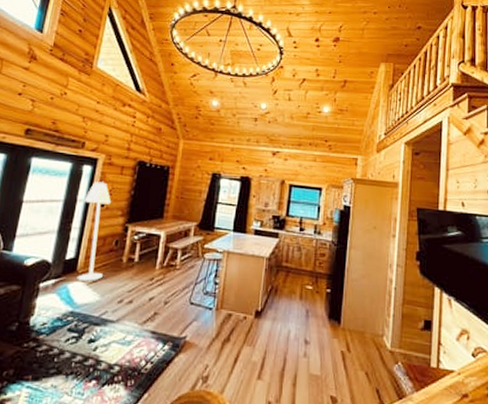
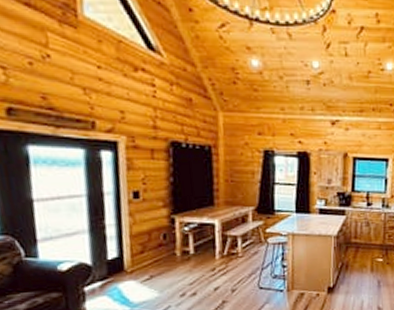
floor lamp: present [77,181,112,281] -> none [111,168,157,280]

